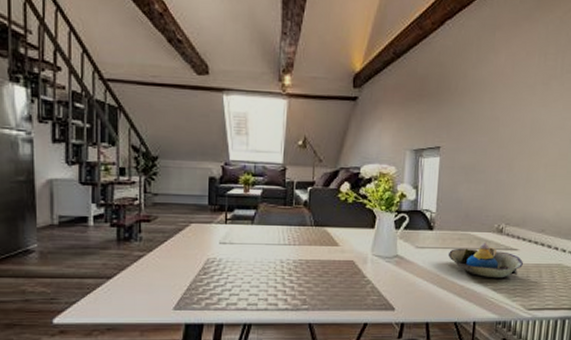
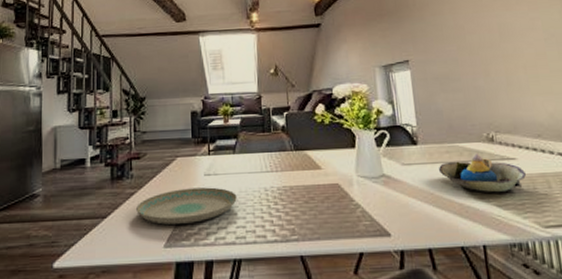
plate: none [145,255,252,289] -> present [136,187,237,225]

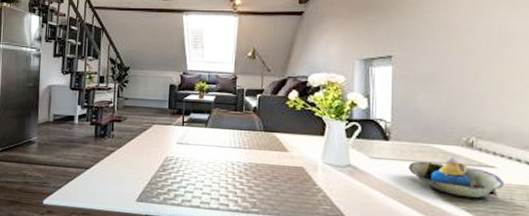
plate: present [136,187,237,225] -> none [115,152,205,184]

